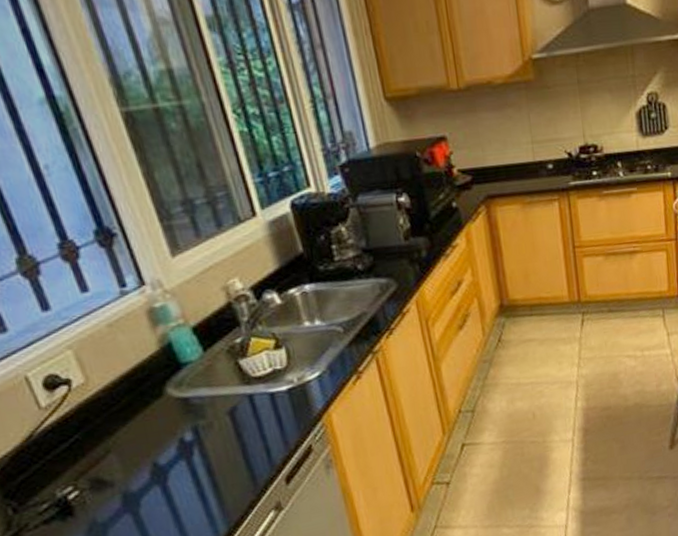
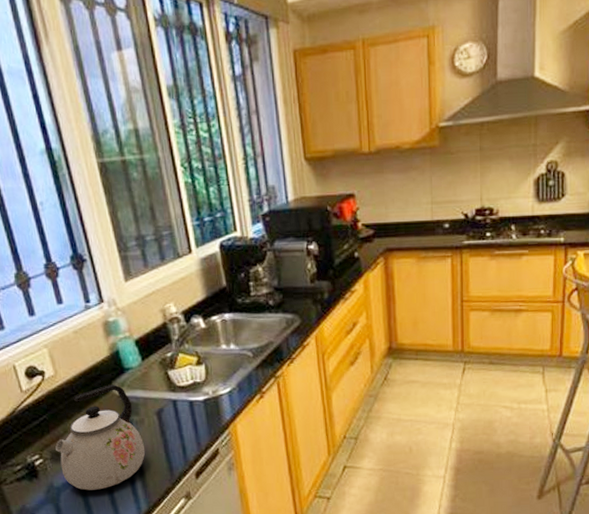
kettle: none [95,384,219,521] -> present [55,384,146,491]

